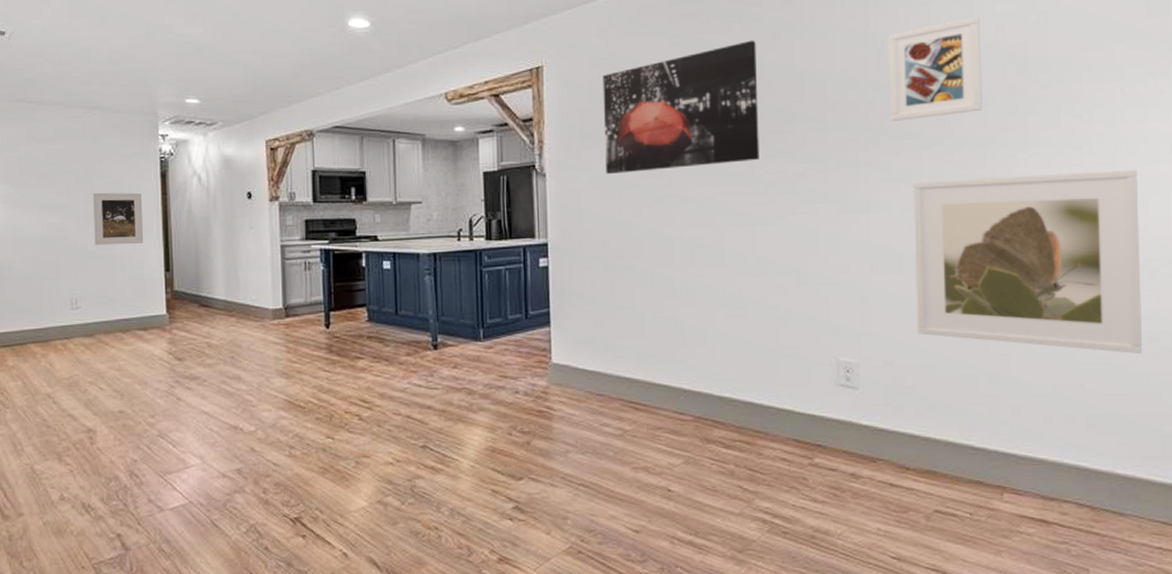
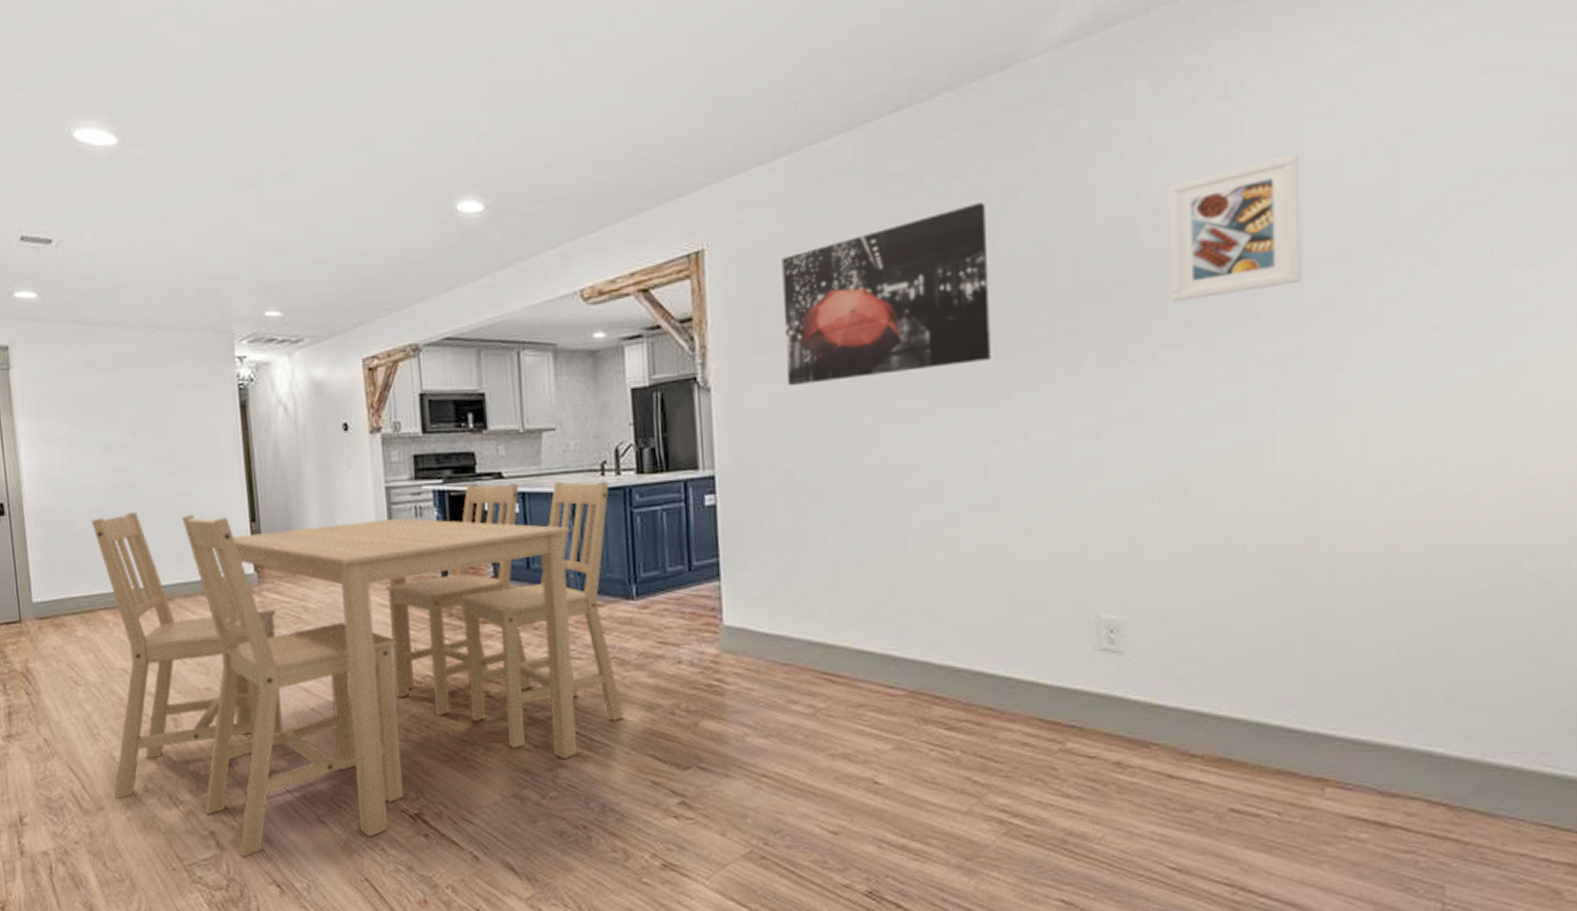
kitchen table: none [25,244,471,556] -> present [91,481,624,857]
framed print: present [93,192,144,246] -> none [163,428,224,493]
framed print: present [913,169,1143,353] -> none [1202,353,1529,603]

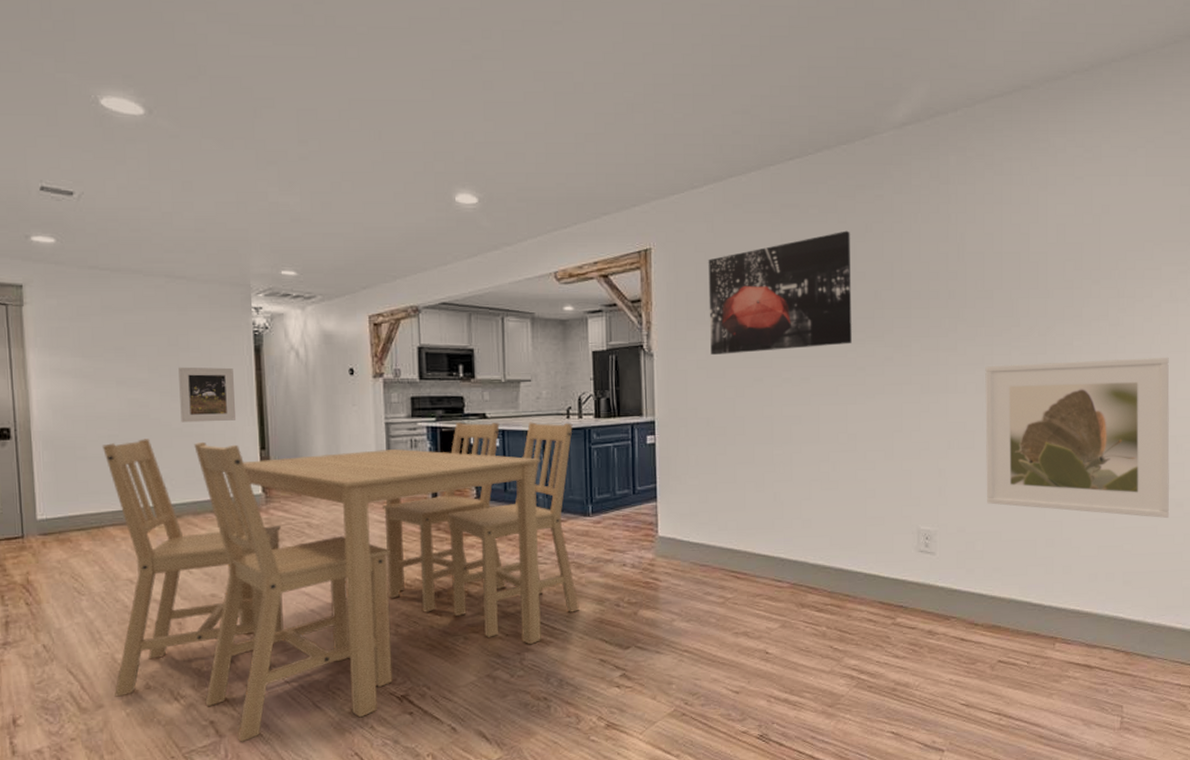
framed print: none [163,428,224,493] -> present [178,367,237,423]
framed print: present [1168,153,1301,302] -> none [966,216,1045,310]
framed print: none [1202,353,1529,603] -> present [985,357,1170,518]

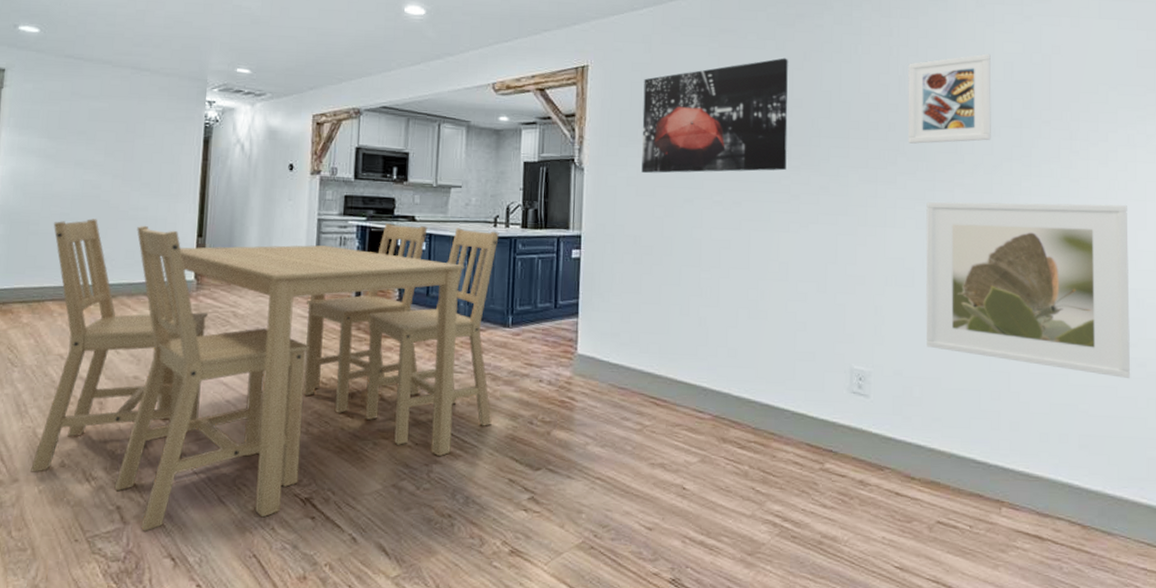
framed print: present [178,367,237,423] -> none [128,153,182,207]
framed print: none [966,216,1045,310] -> present [908,53,991,144]

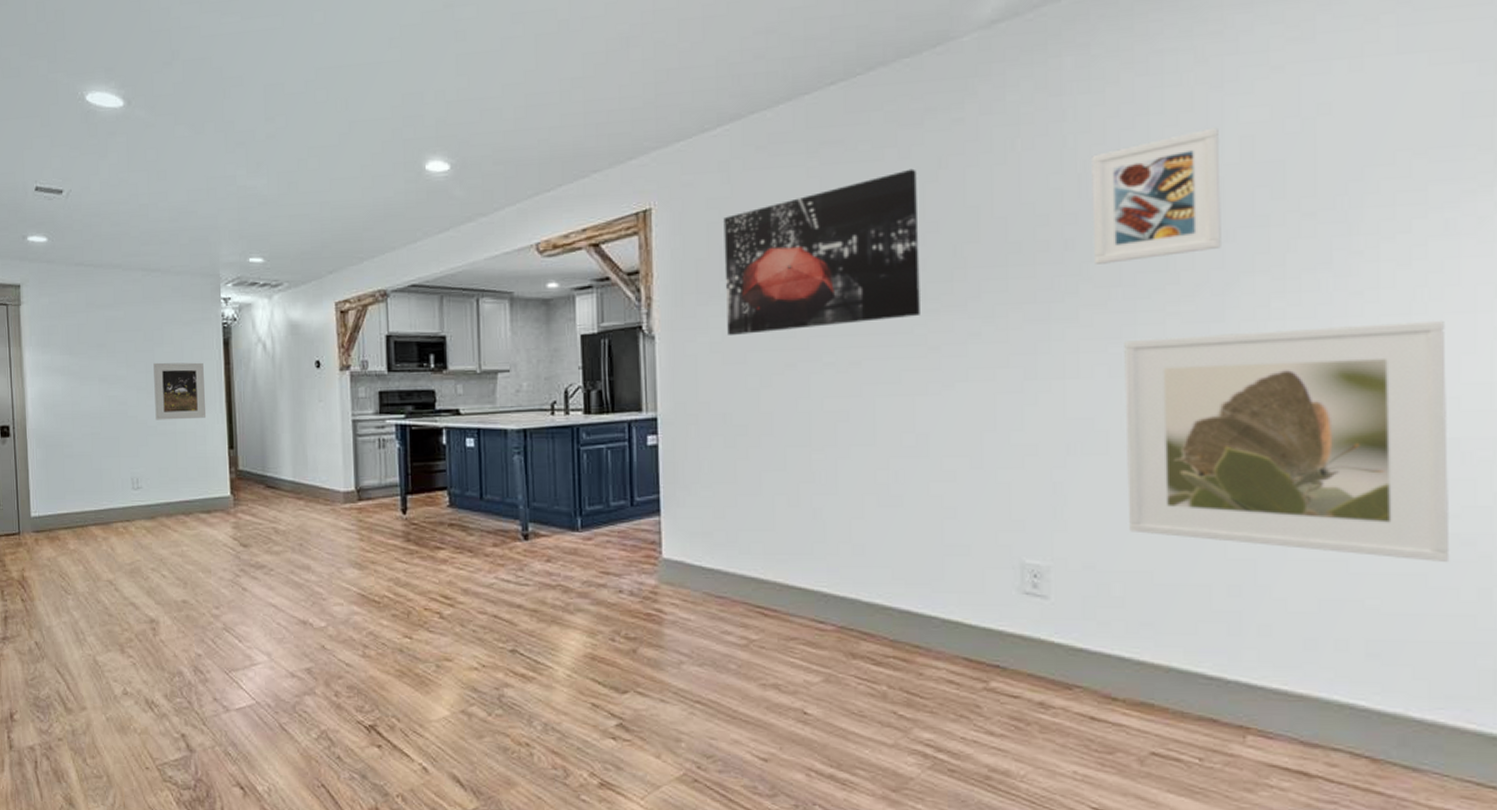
kitchen table: present [31,219,499,531] -> none [86,419,567,760]
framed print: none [128,153,182,207] -> present [153,362,207,420]

